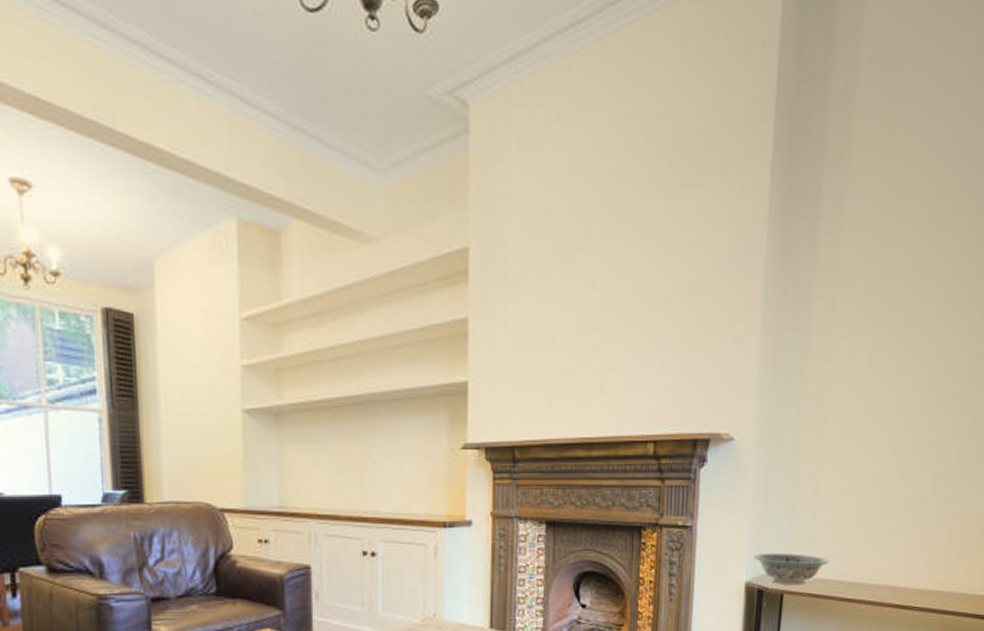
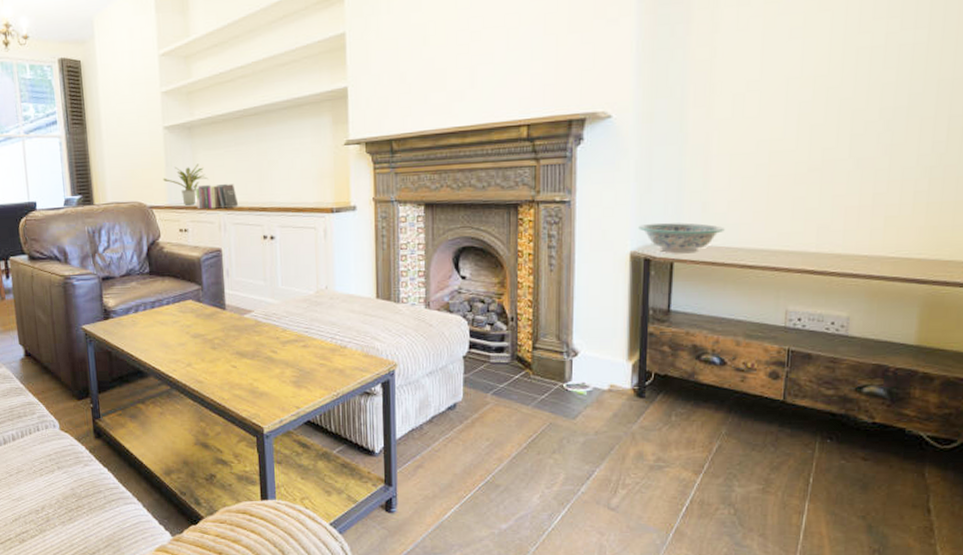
potted plant: none [239,459,298,510] -> present [163,163,208,205]
books: none [281,485,335,516] -> present [196,183,239,210]

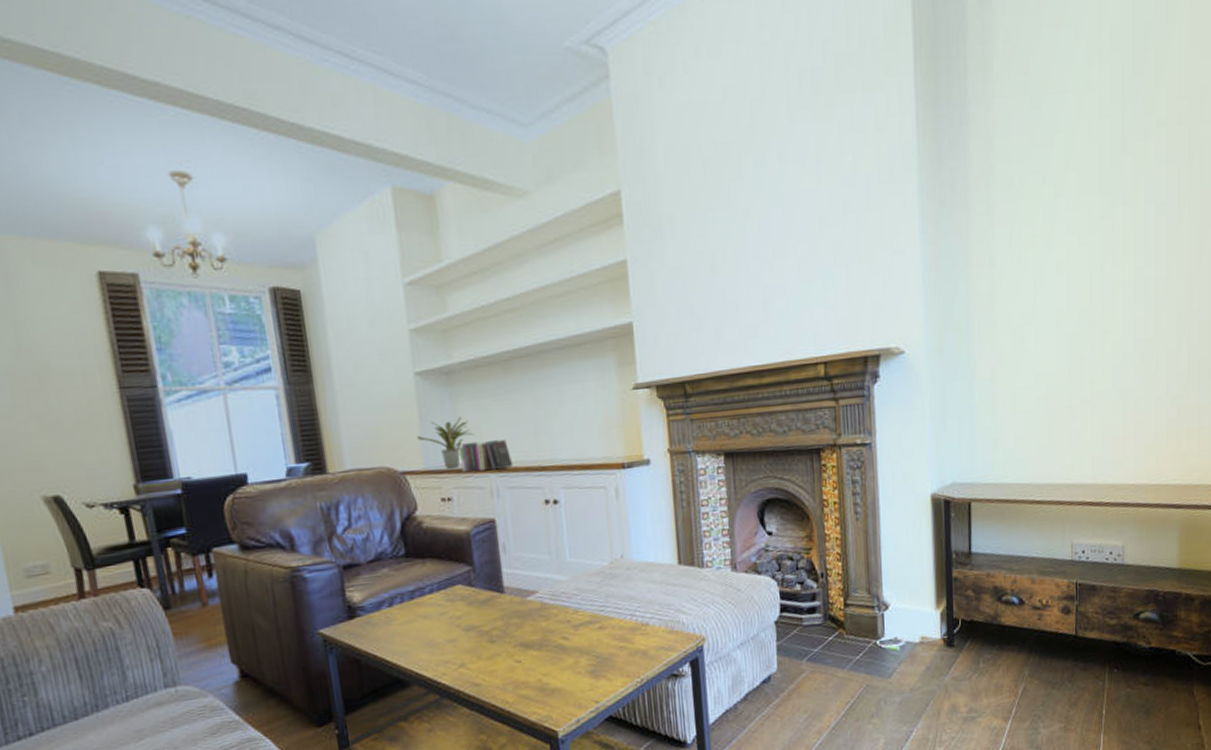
decorative bowl: present [638,222,725,254] -> none [937,460,1014,494]

